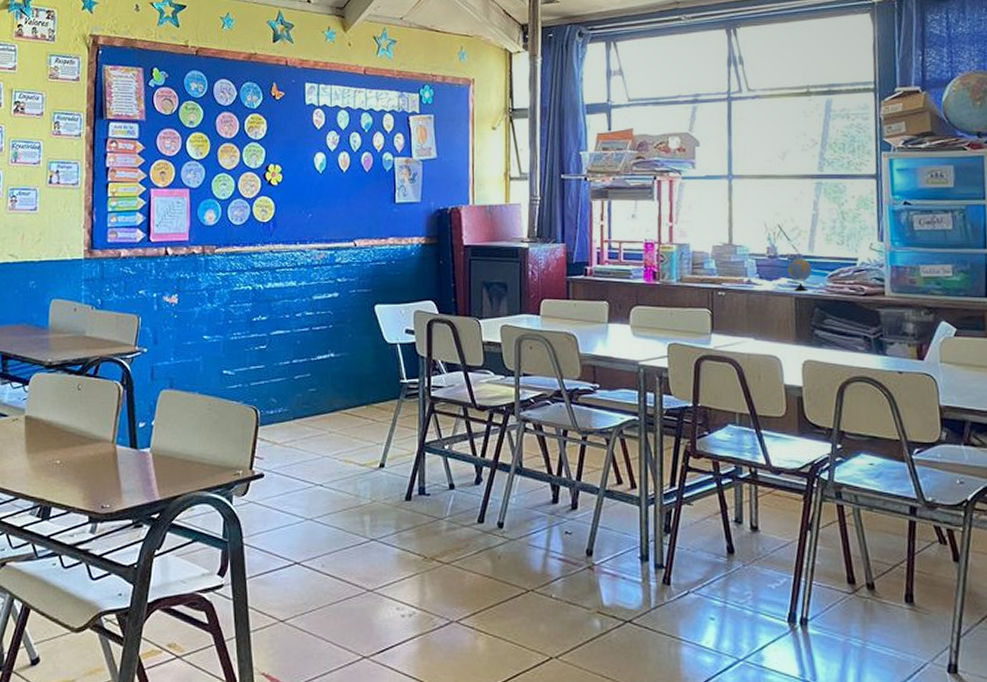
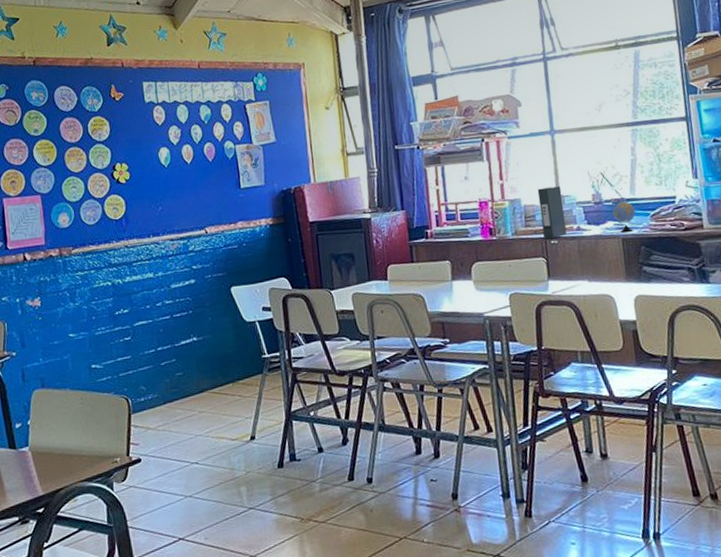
binder: none [708,235,736,290] -> present [537,186,566,240]

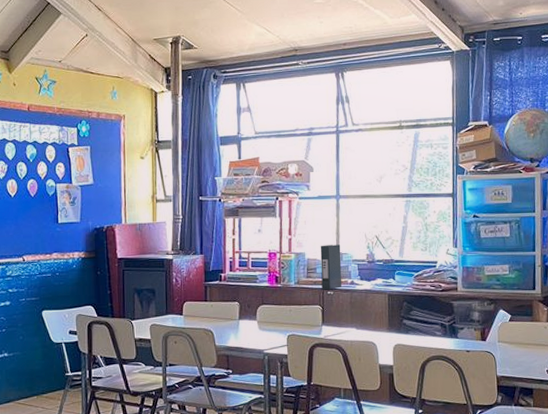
globe: present [613,201,636,233] -> none [383,261,402,290]

